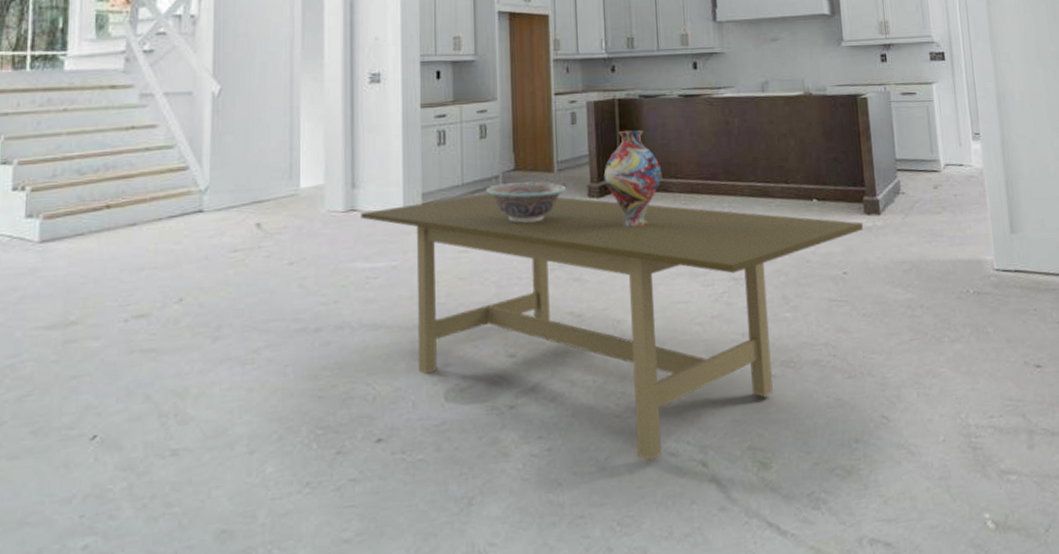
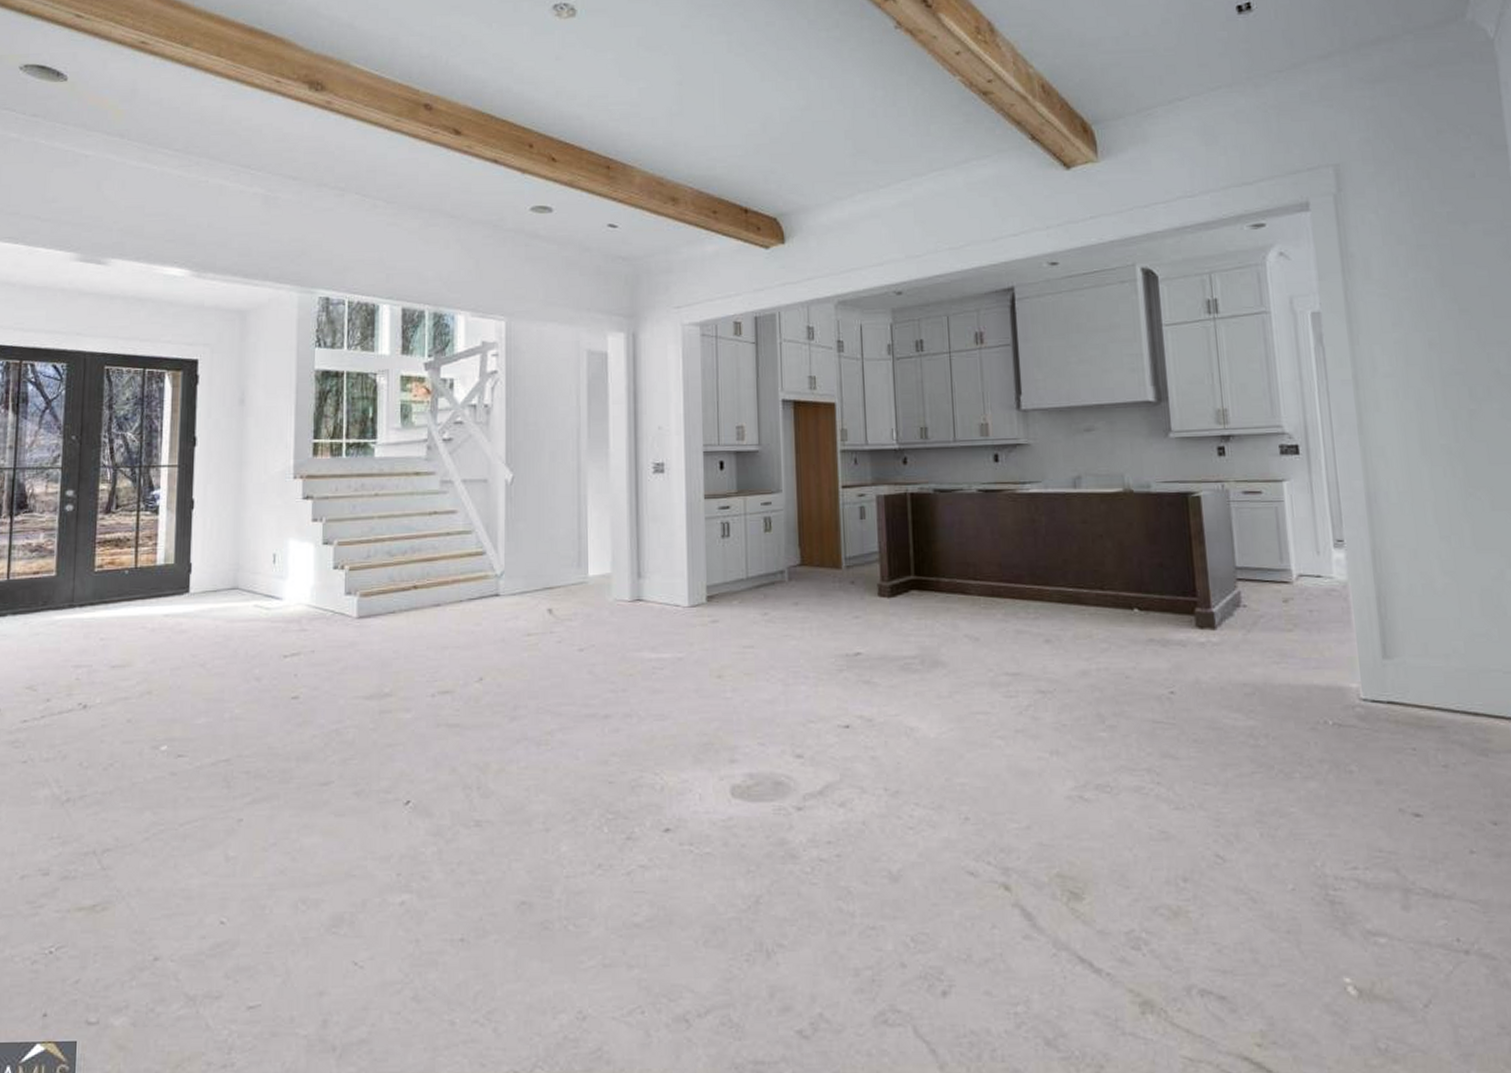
dining table: present [361,193,863,461] -> none [646,588,1194,878]
decorative bowl: present [485,181,567,223] -> none [770,577,856,620]
vase: present [603,130,662,227] -> none [895,527,960,630]

